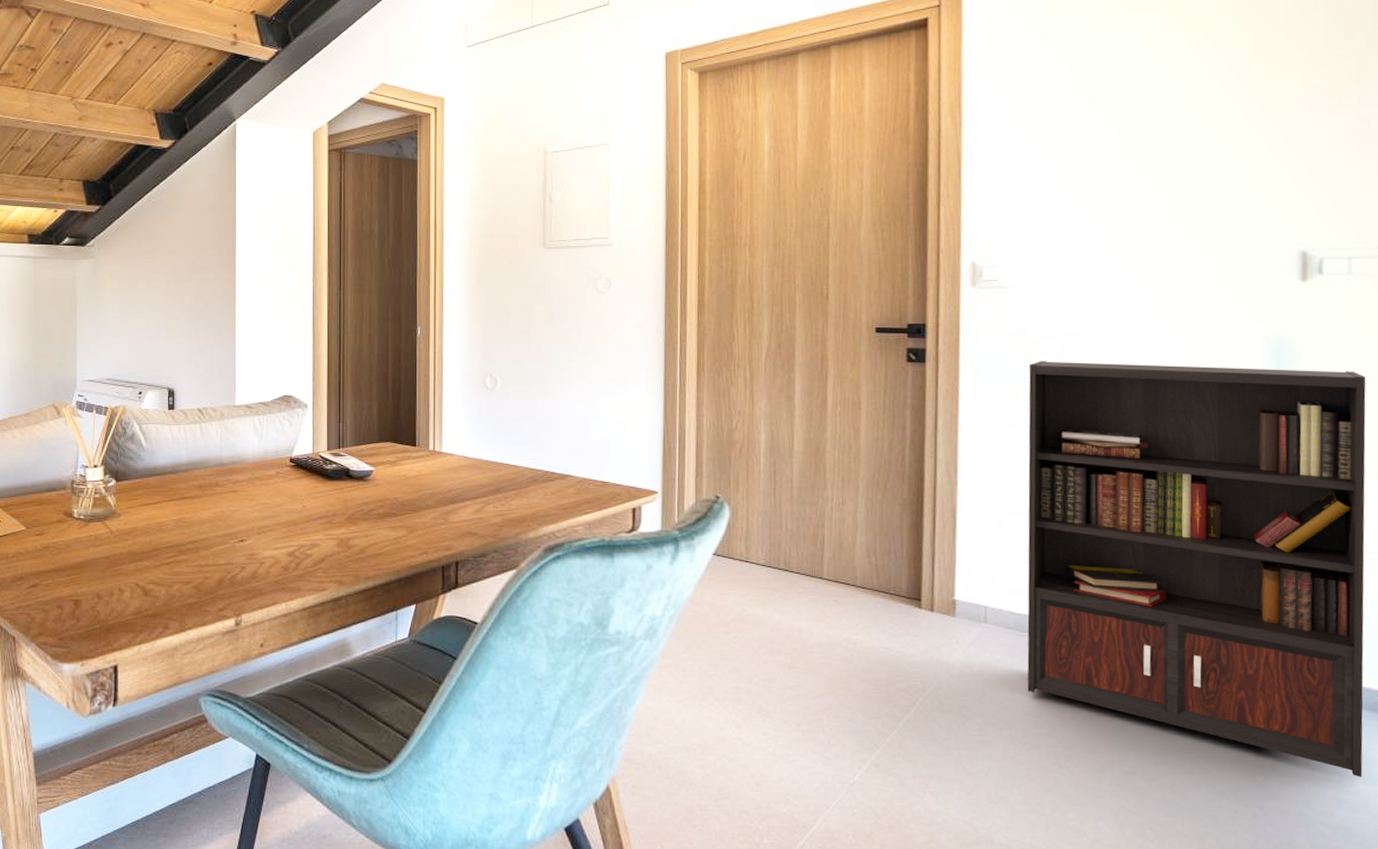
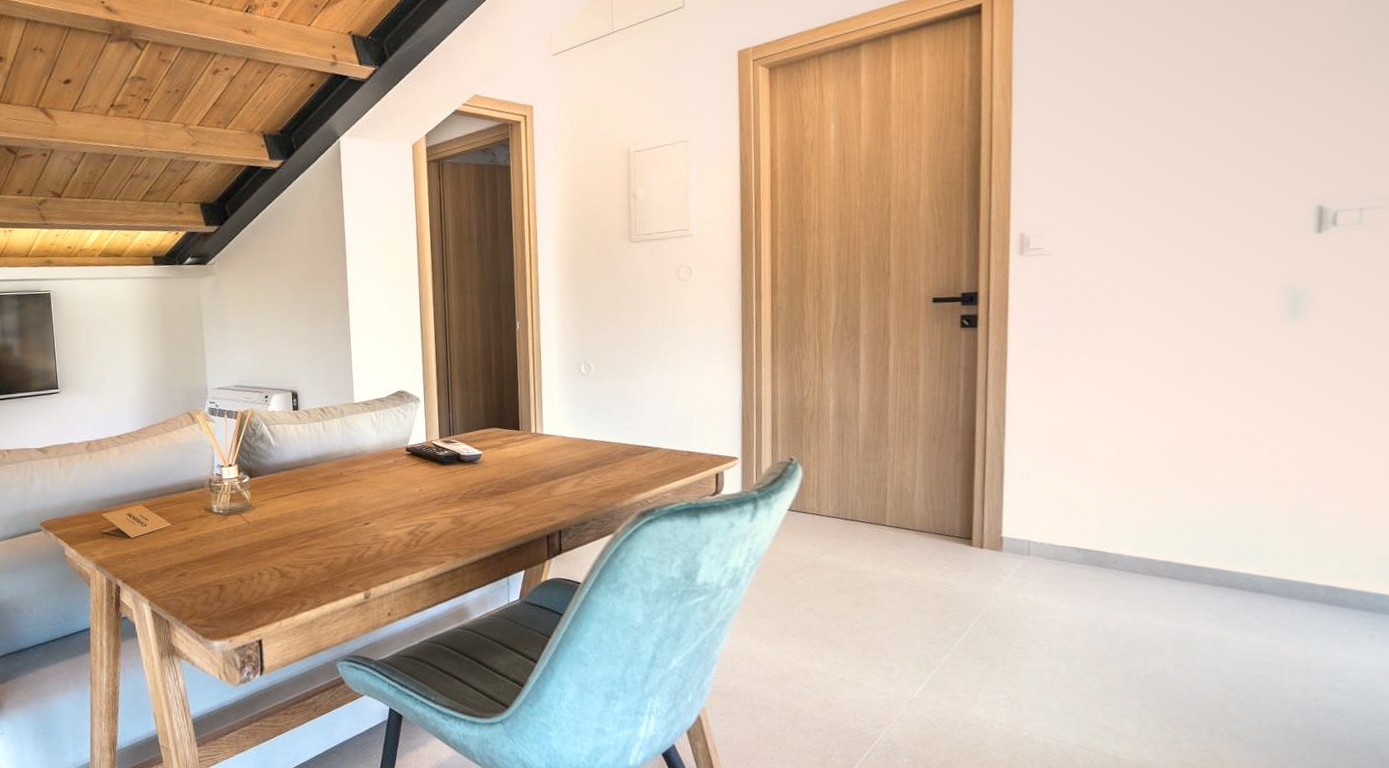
bookcase: present [1027,361,1366,777] -> none [1064,312,1371,667]

